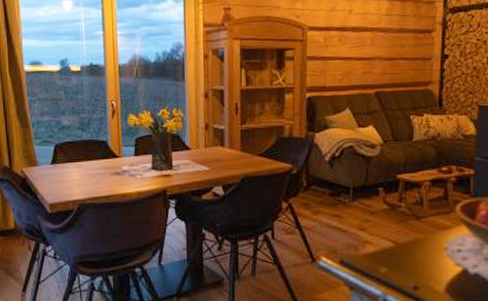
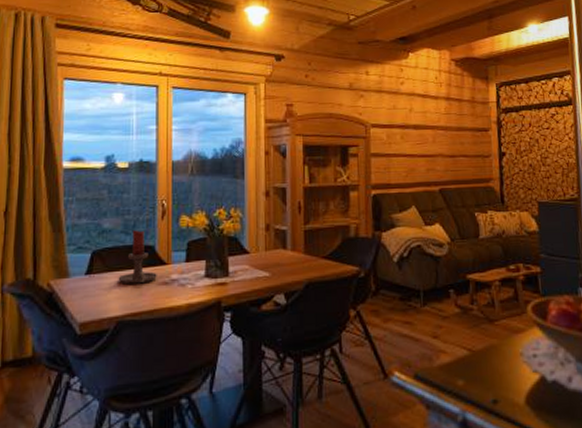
candle holder: none [78,127,111,173] -> present [118,230,157,284]

